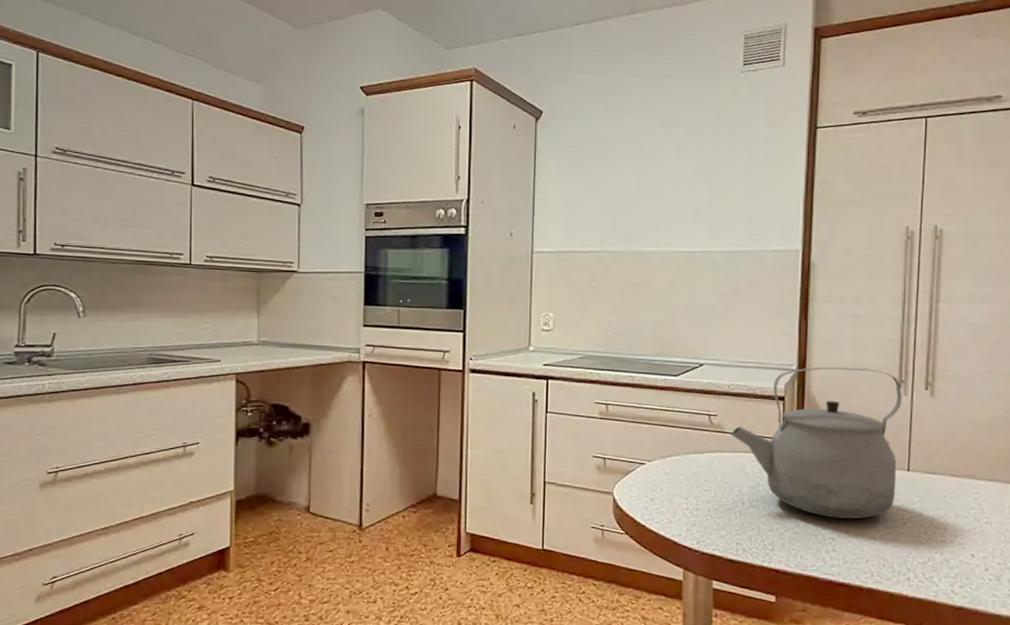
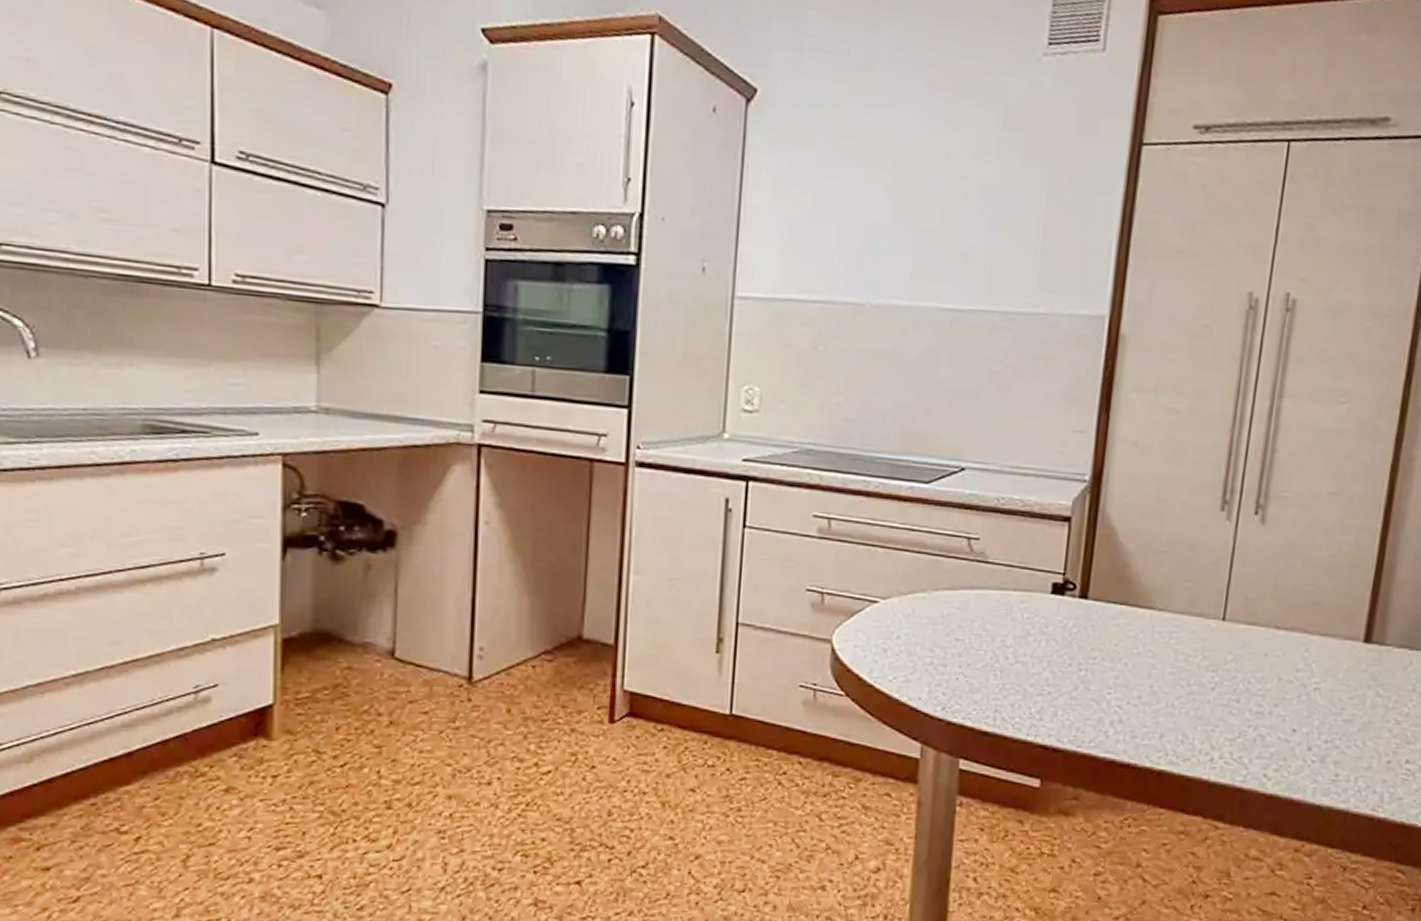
tea kettle: present [731,366,902,519] -> none [996,478,1225,681]

